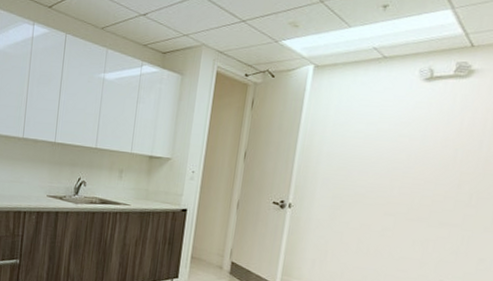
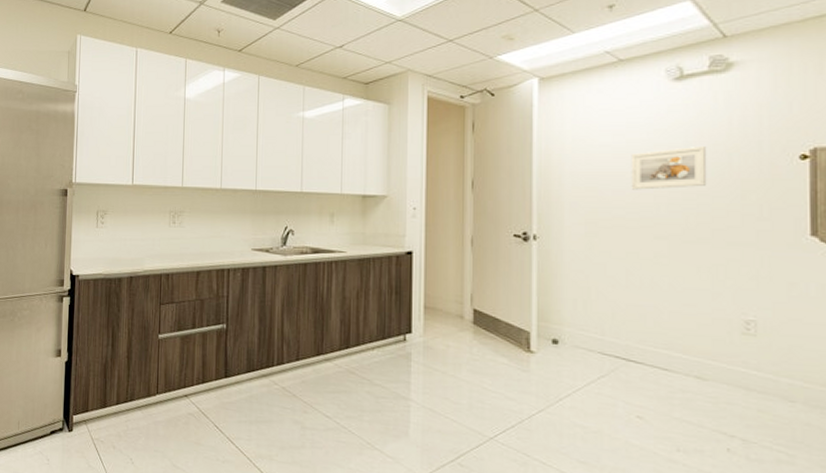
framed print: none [373,140,439,175] -> present [631,145,707,190]

